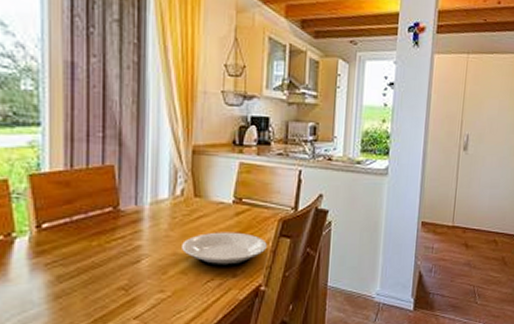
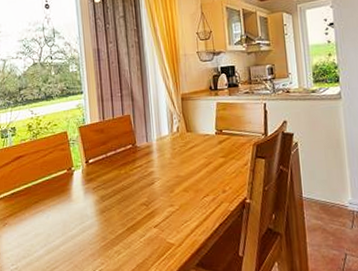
plate: present [182,232,267,267] -> none [182,156,247,185]

